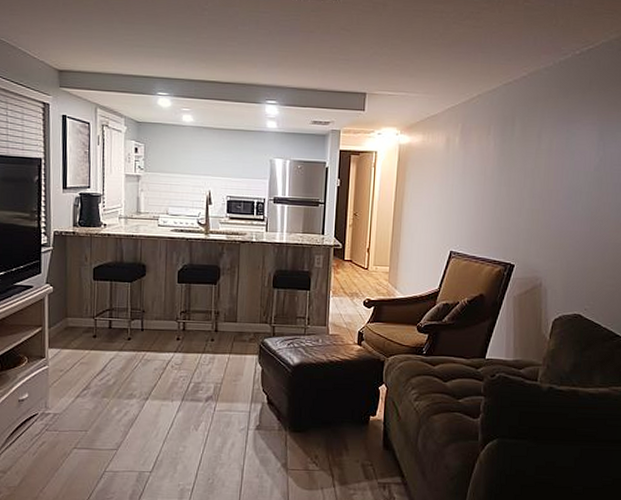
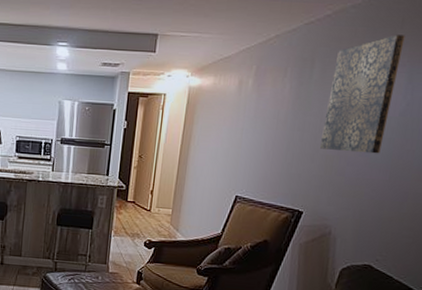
wall art: none [526,95,593,207] -> present [320,34,405,154]

